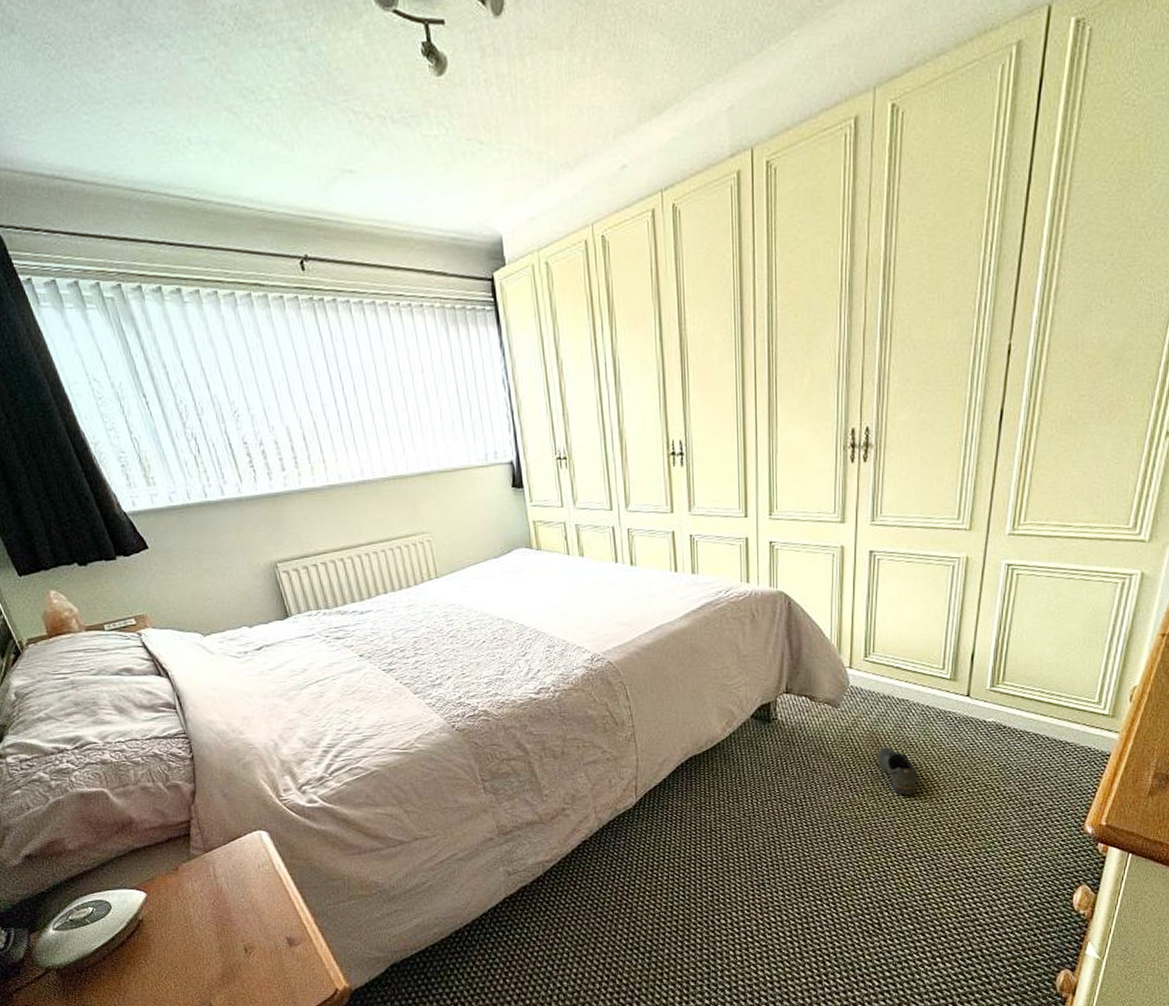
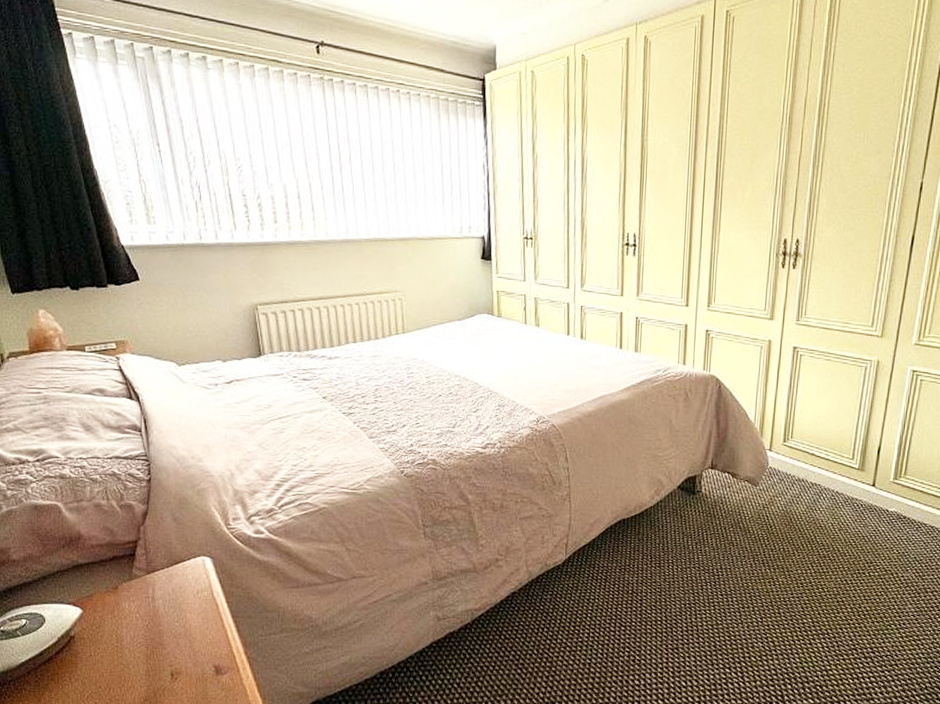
shoe: present [876,747,918,795] -> none [789,526,826,573]

